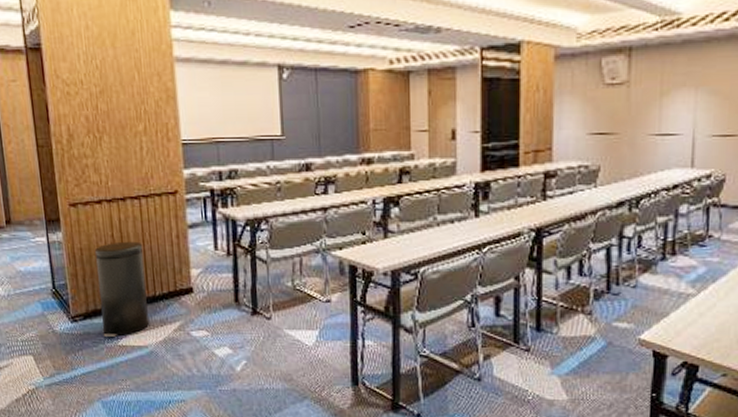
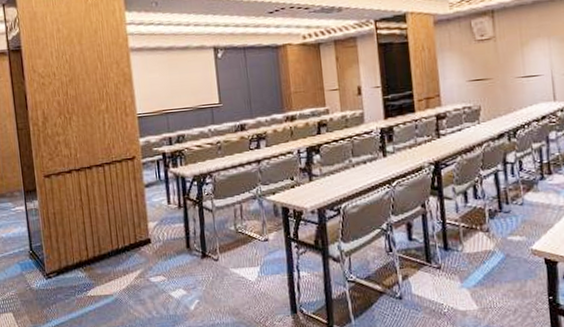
pedal bin: present [94,241,149,337] -> none [66,203,114,289]

